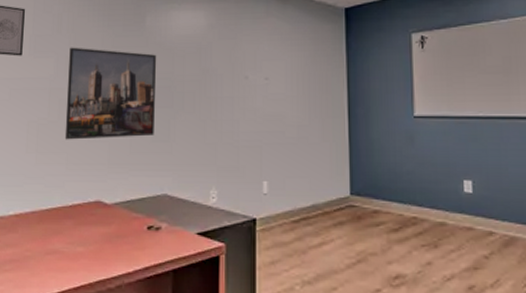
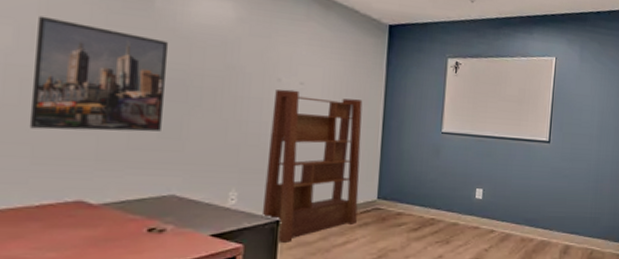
bookshelf: none [239,86,331,244] -> present [261,89,363,244]

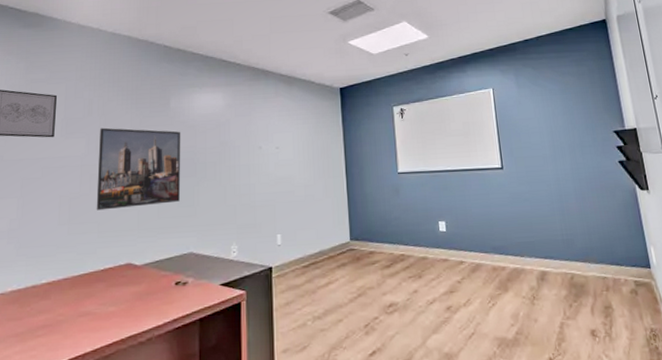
bookshelf: present [261,89,363,244] -> none [257,154,335,288]

